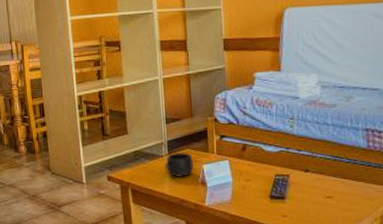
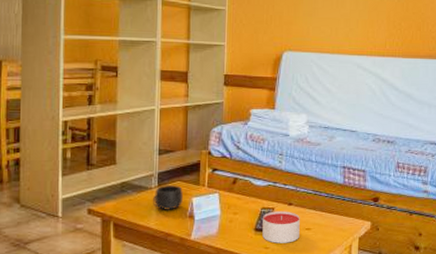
candle: none [278,178,320,212] -> present [262,211,300,243]

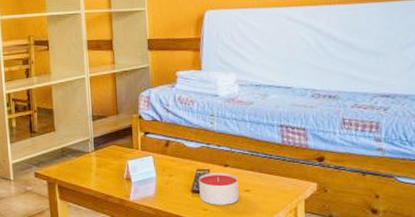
mug: present [153,185,183,211] -> none [91,149,119,174]

